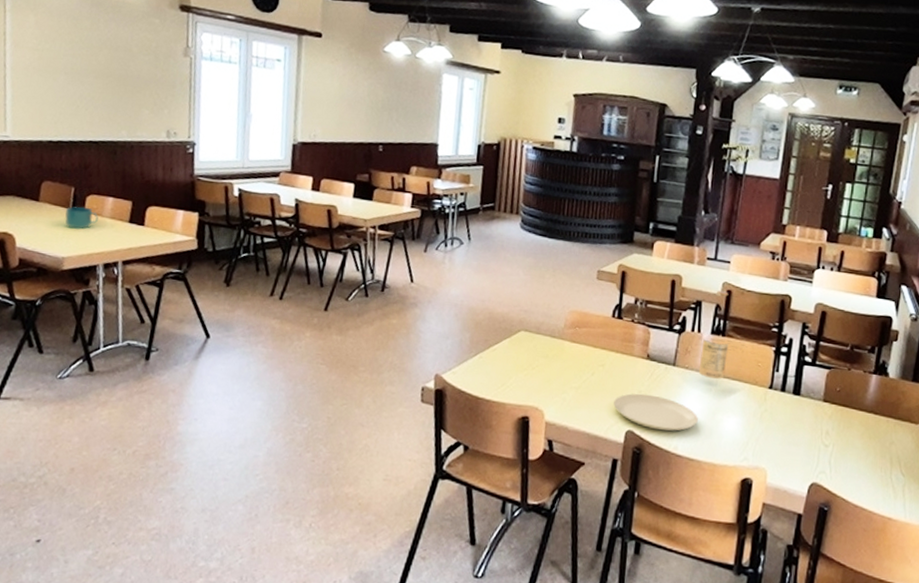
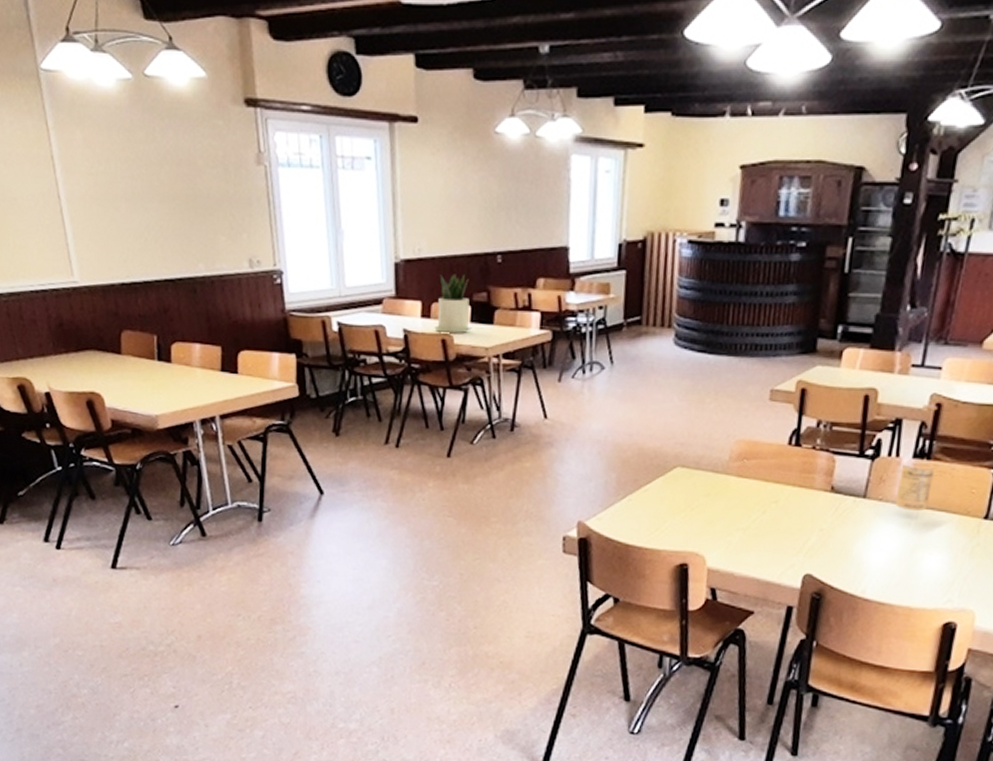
cup: present [65,206,99,229] -> none [151,357,187,383]
planter: none [322,157,354,206] -> present [434,274,472,334]
plate: present [613,393,698,432] -> none [789,532,893,574]

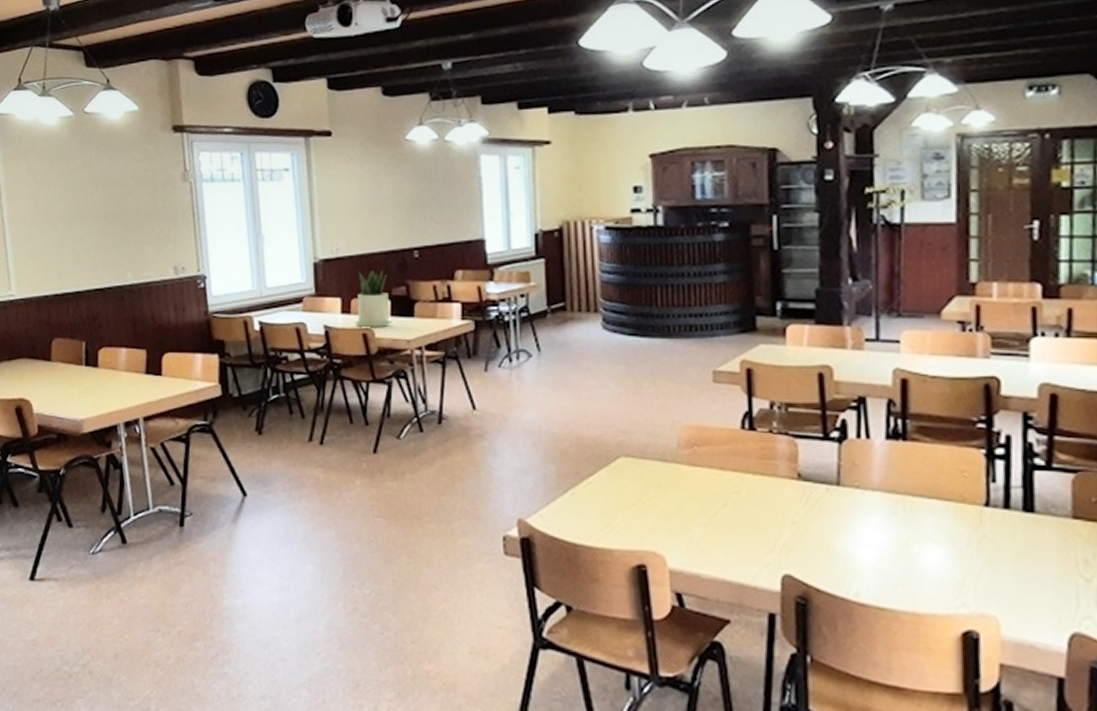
beer bottle: present [895,404,938,511] -> none [874,380,915,498]

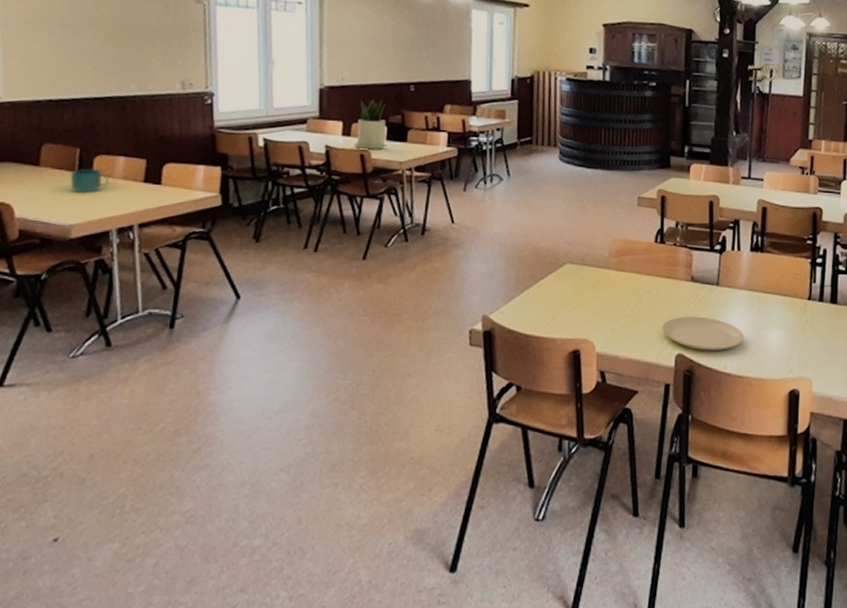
cup: none [78,361,113,387] -> present [70,168,109,193]
plate: none [759,525,884,573] -> present [662,316,744,351]

